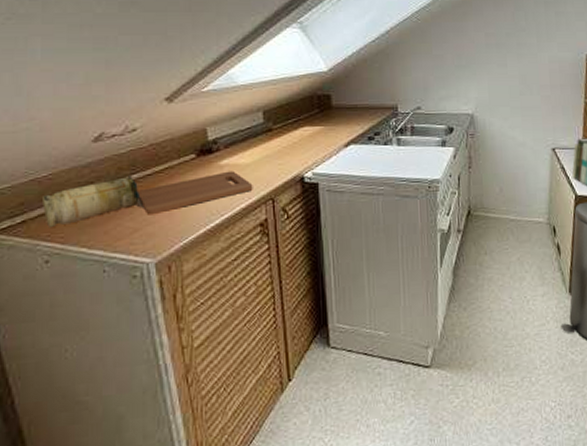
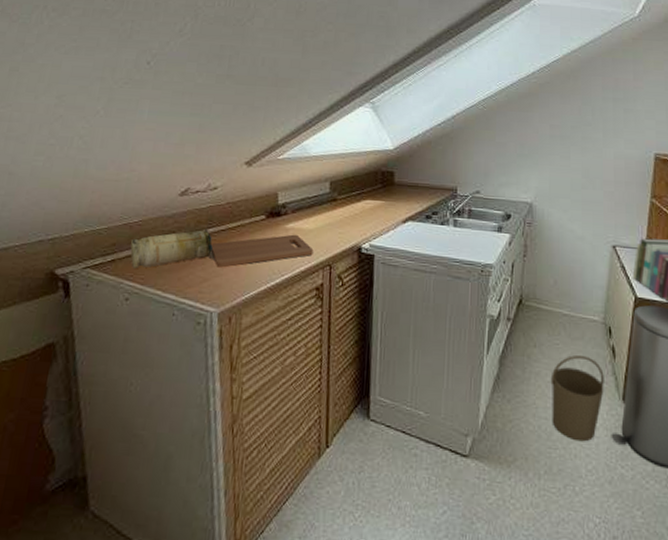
bucket: none [502,256,553,337] -> present [550,354,604,442]

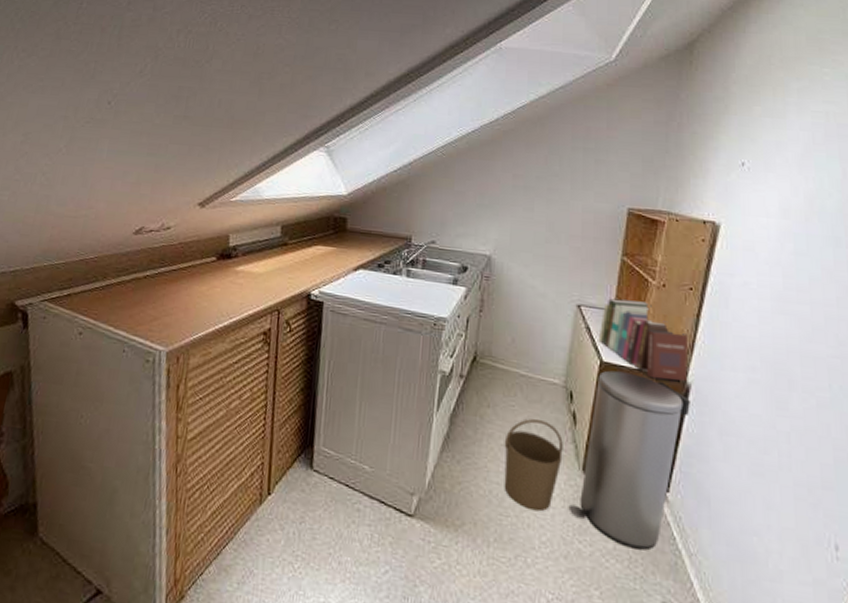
paper towel roll: present [130,229,213,269] -> none [85,268,164,305]
cutting board: present [211,234,314,268] -> none [162,277,263,308]

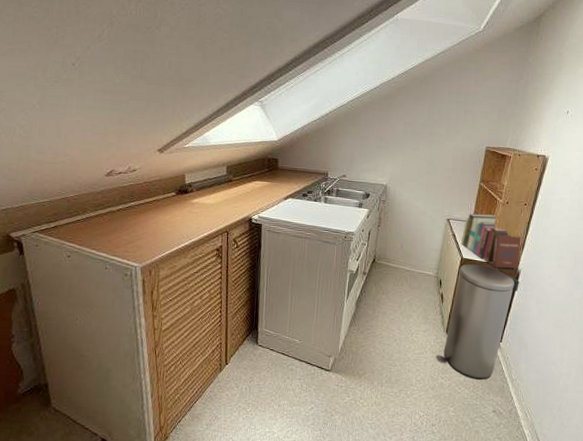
bucket: present [504,418,563,512] -> none [393,299,434,361]

